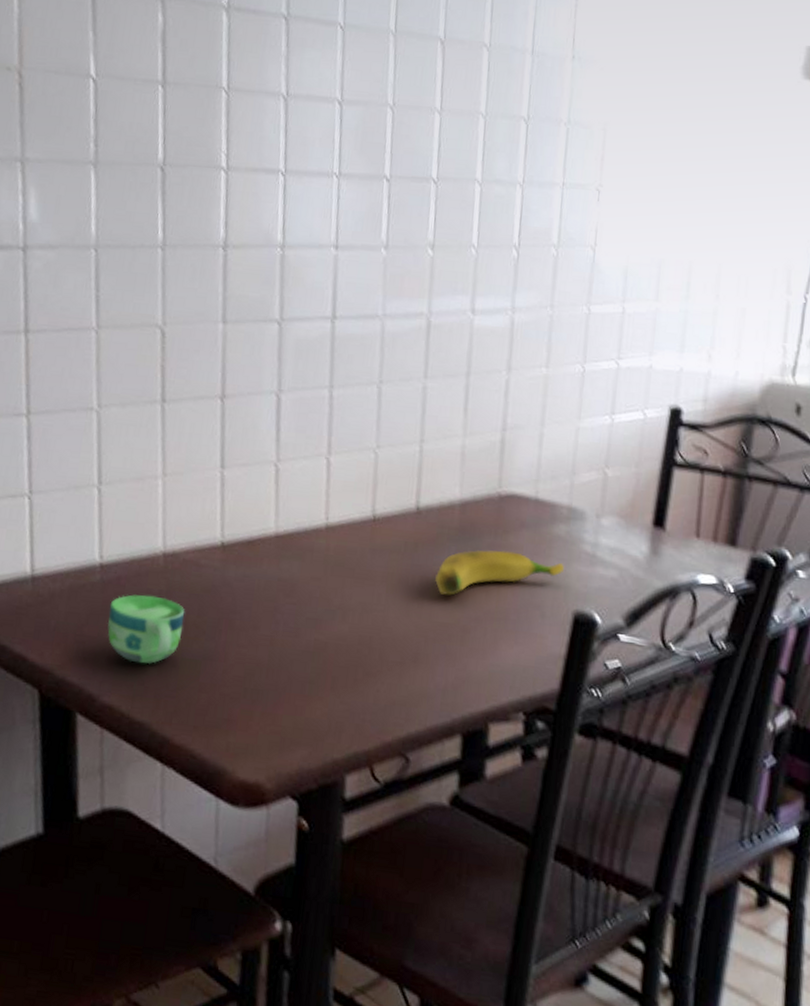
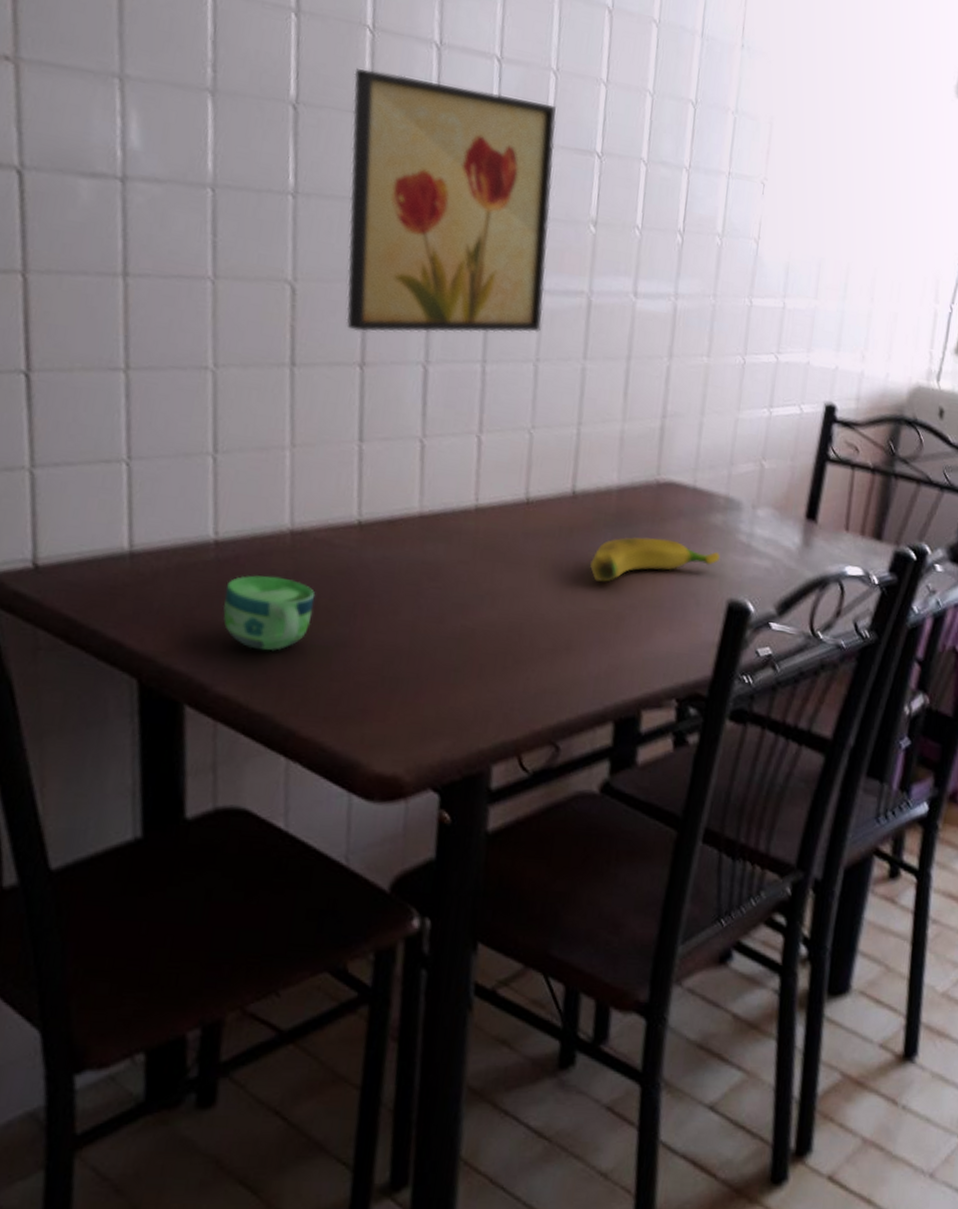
wall art: none [208,127,394,367] -> present [346,69,556,333]

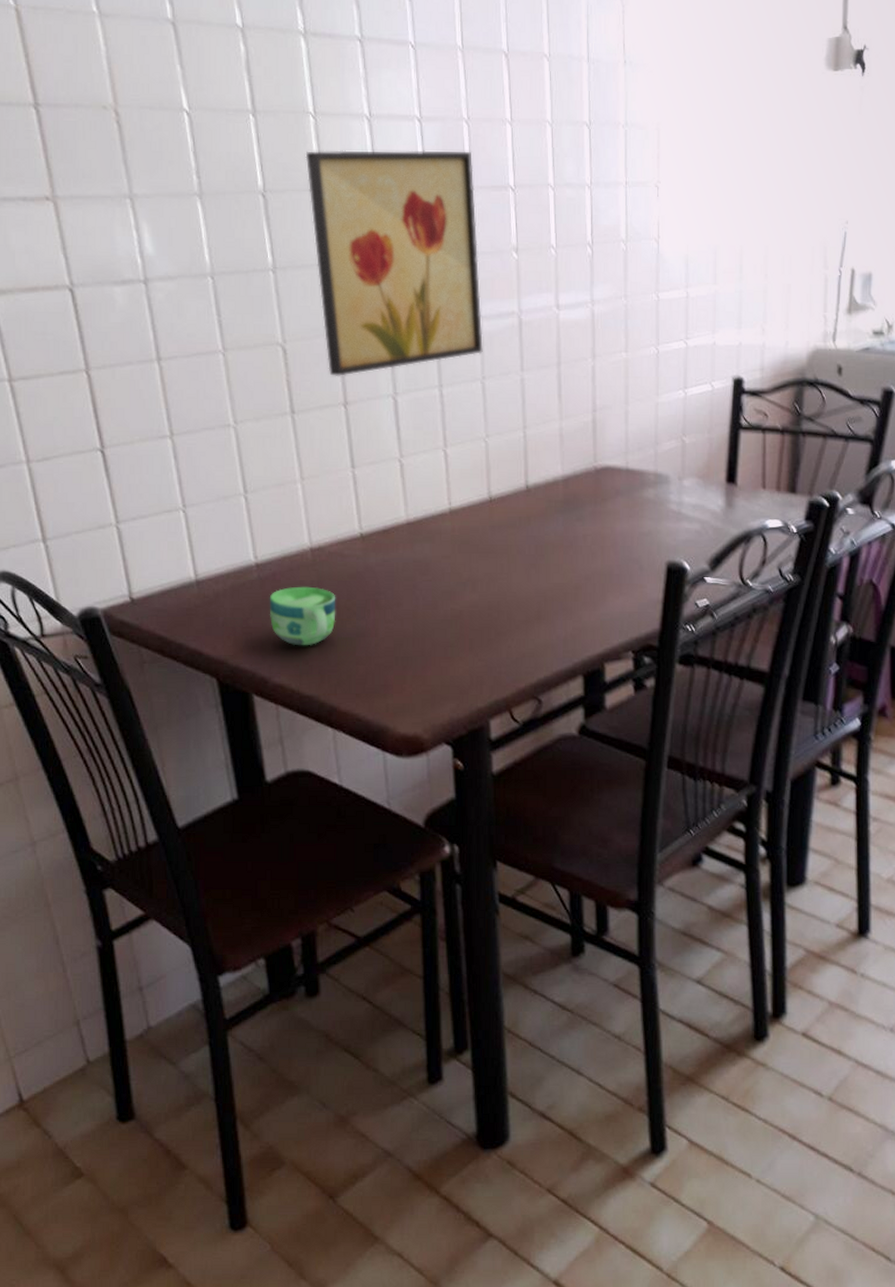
banana: present [590,537,721,582] -> none [548,516,656,559]

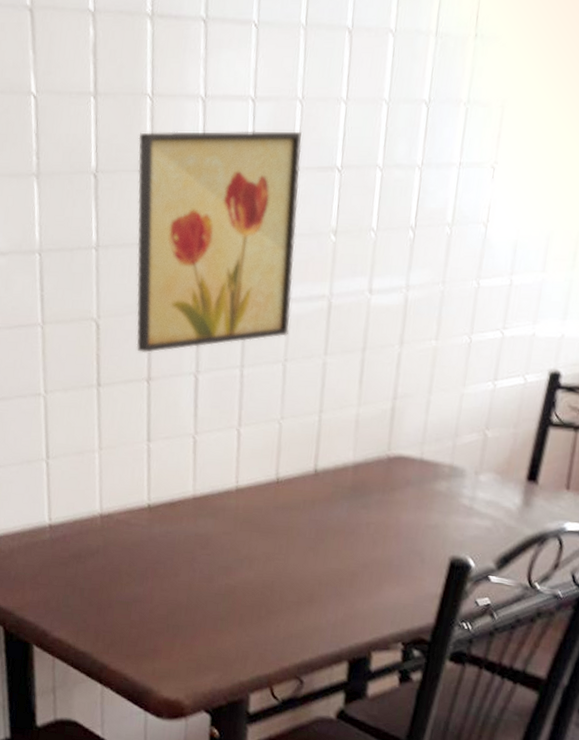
cup: present [269,586,336,646] -> none [56,549,119,606]

